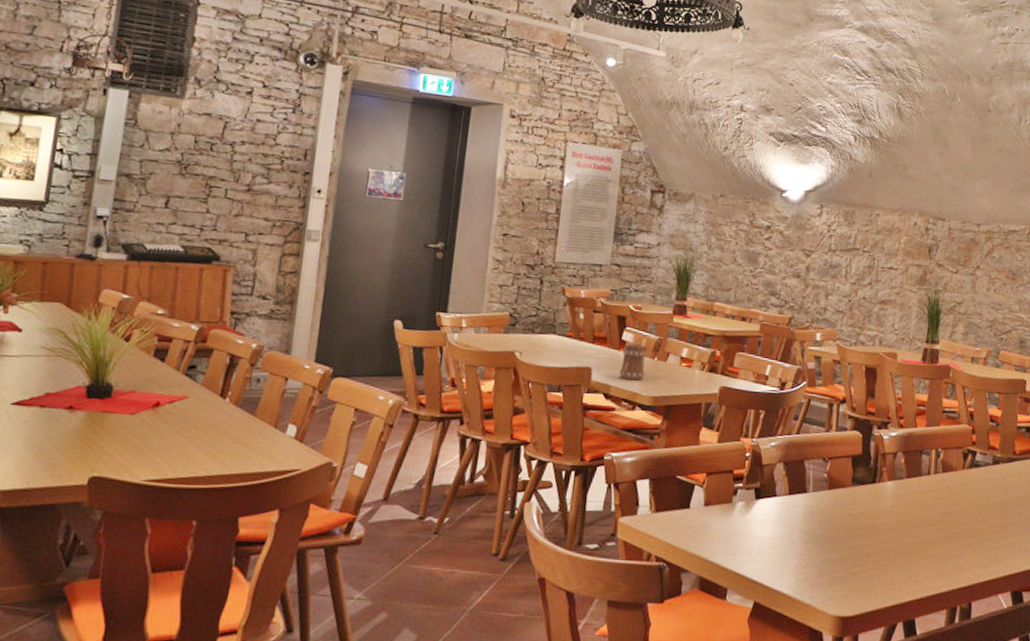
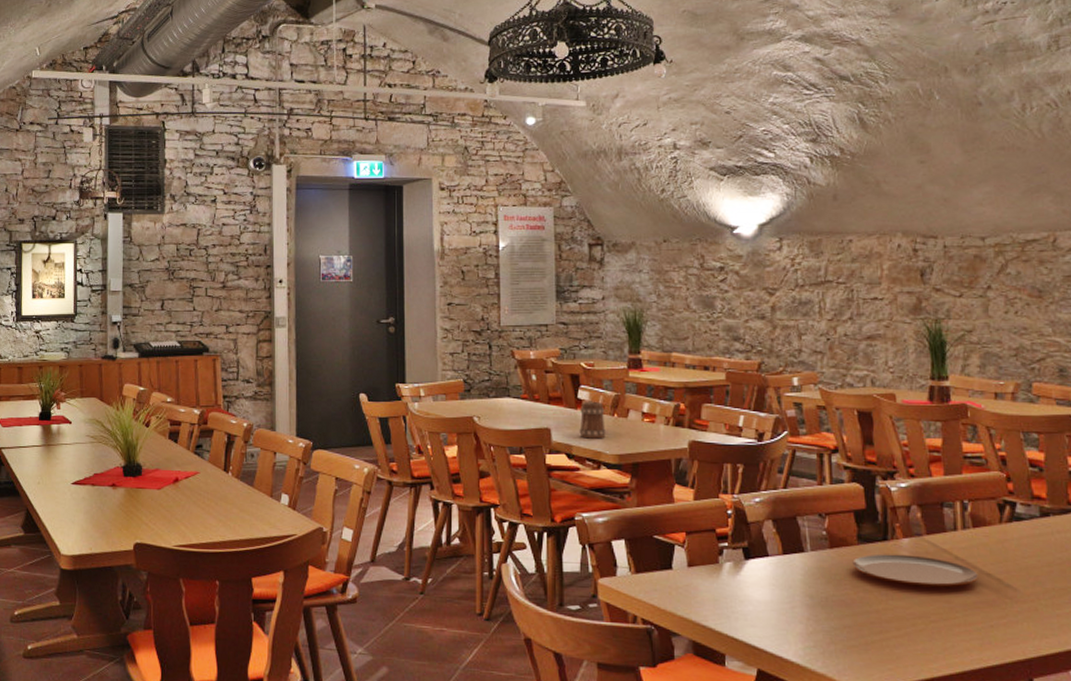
plate: none [845,495,942,526] -> present [852,554,979,589]

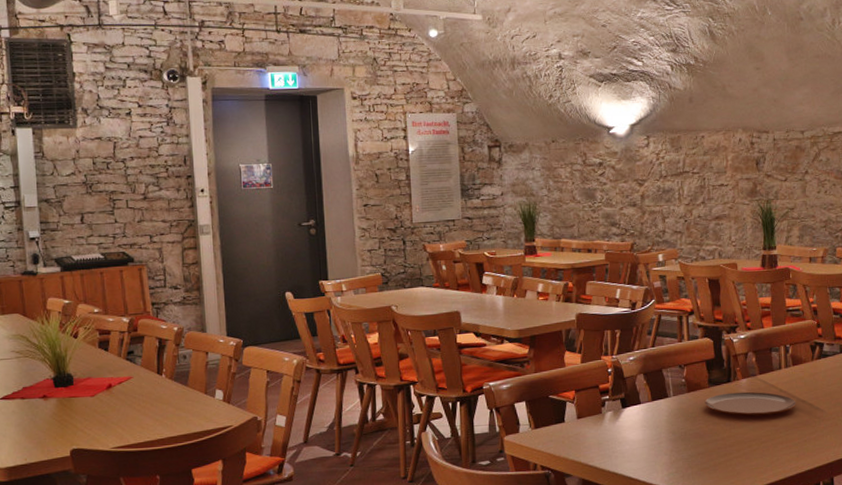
beer mug: present [579,401,607,439] -> none [485,285,508,318]

